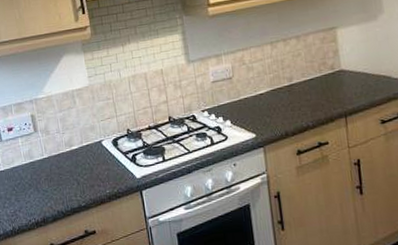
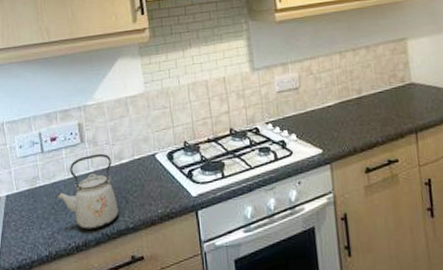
kettle: none [15,141,71,208] -> present [55,153,118,230]

